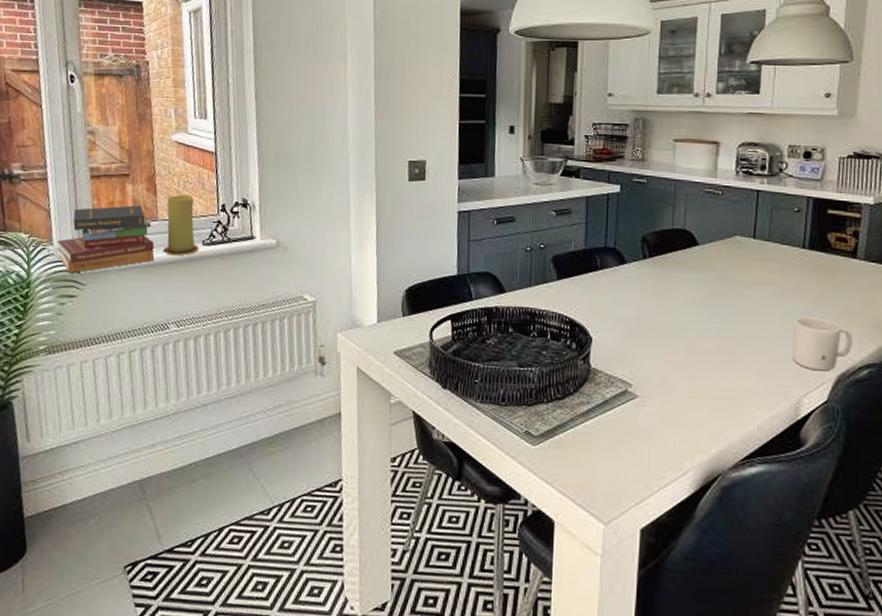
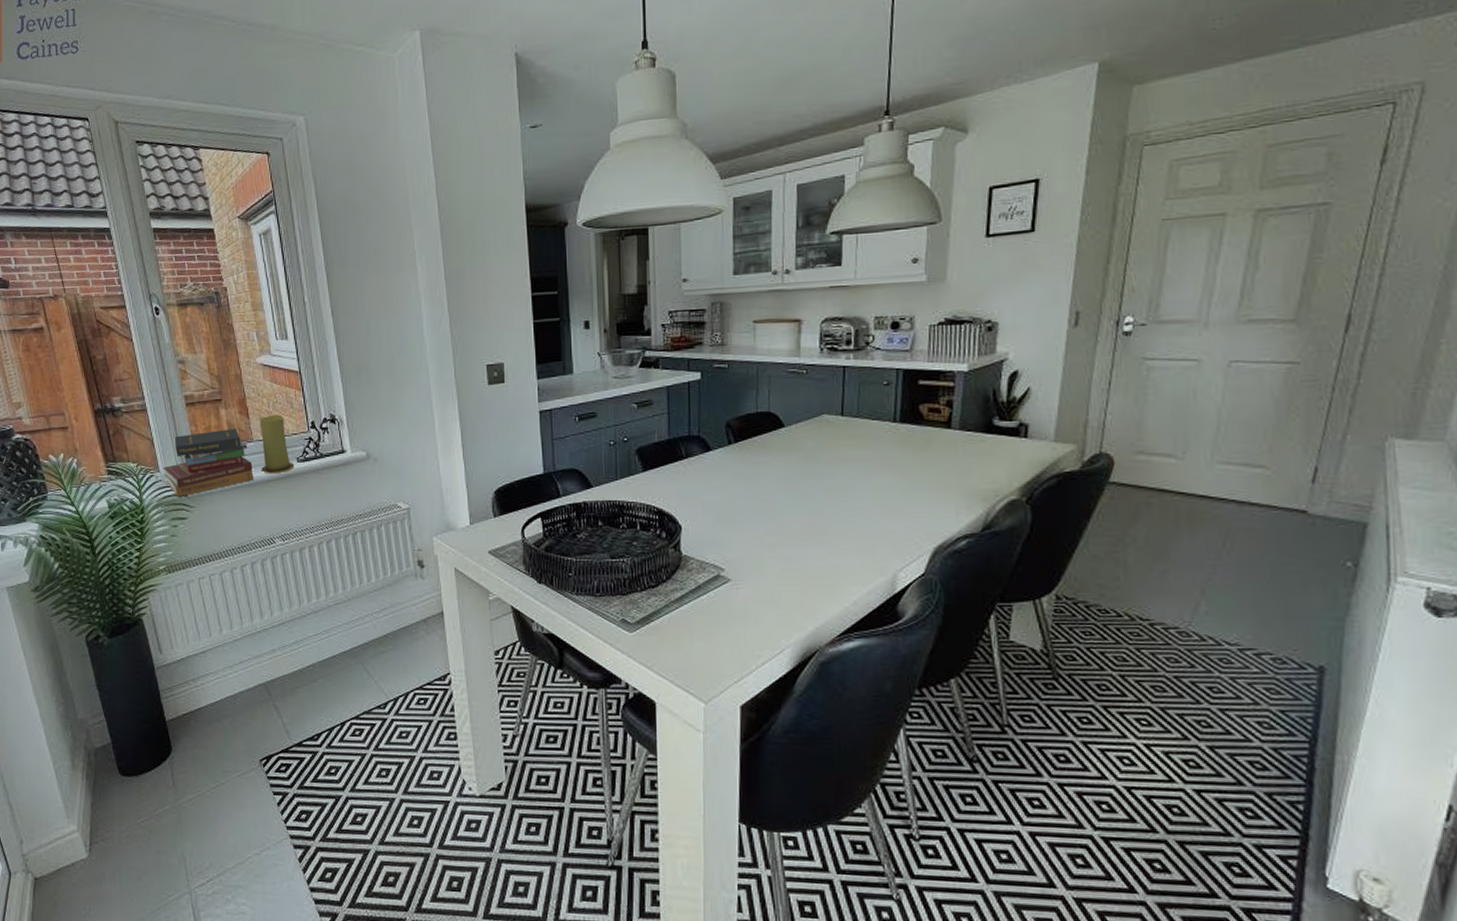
mug: present [792,315,852,372] -> none [885,489,949,544]

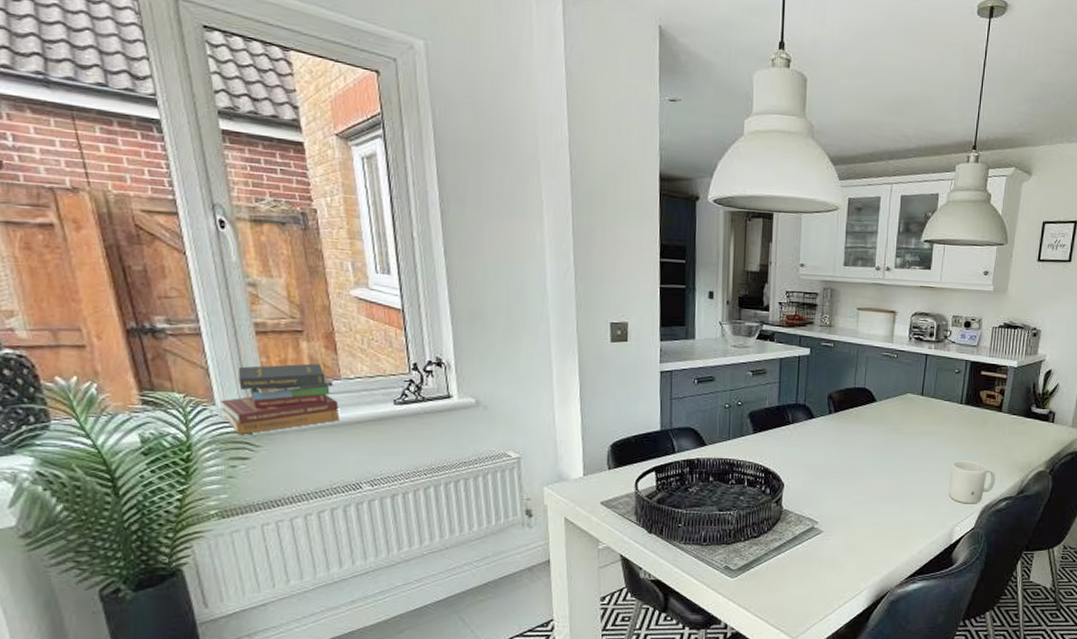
candle: present [259,414,295,474] -> none [349,352,391,416]
mug: none [885,489,949,544] -> present [948,459,995,504]

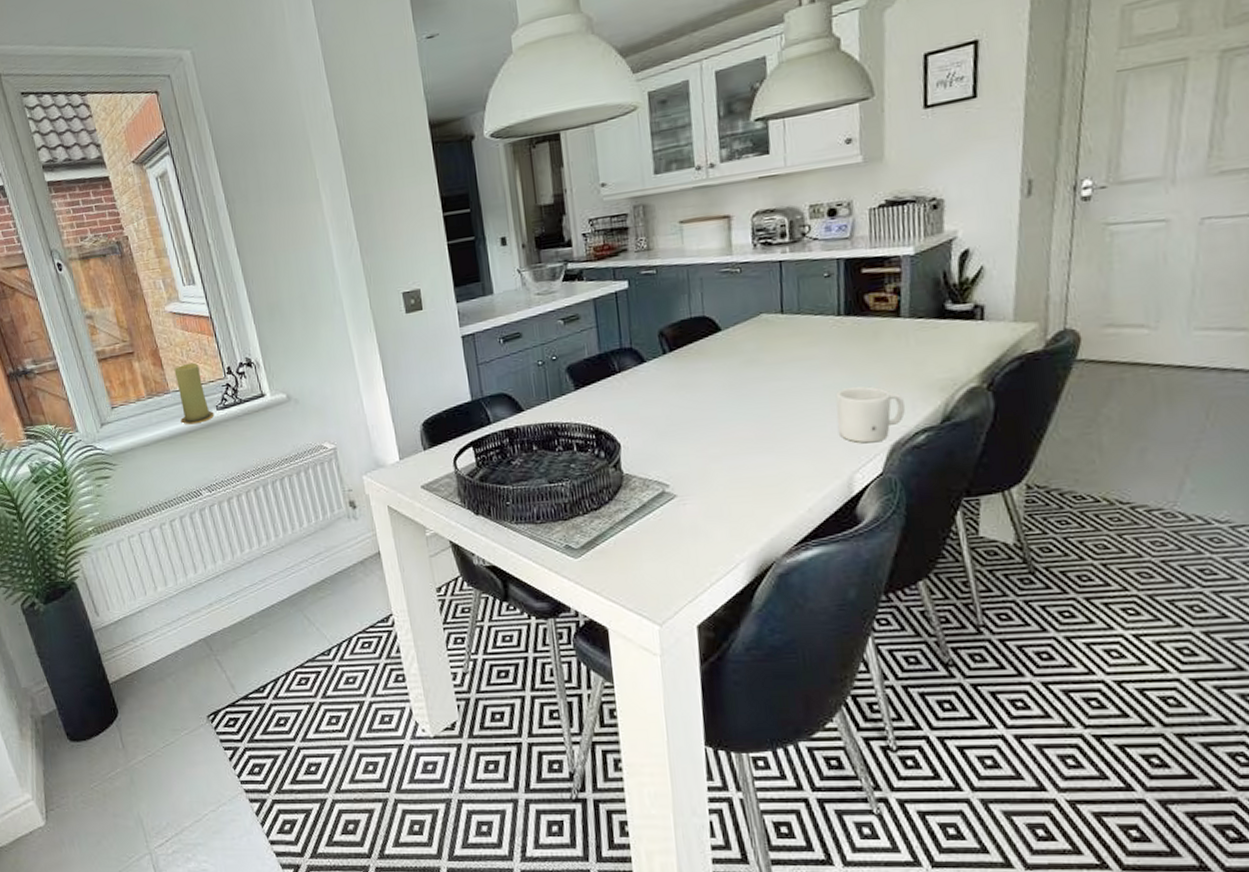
books: present [220,363,340,435] -> none [81,381,175,457]
candle: none [349,352,391,416] -> present [174,362,215,425]

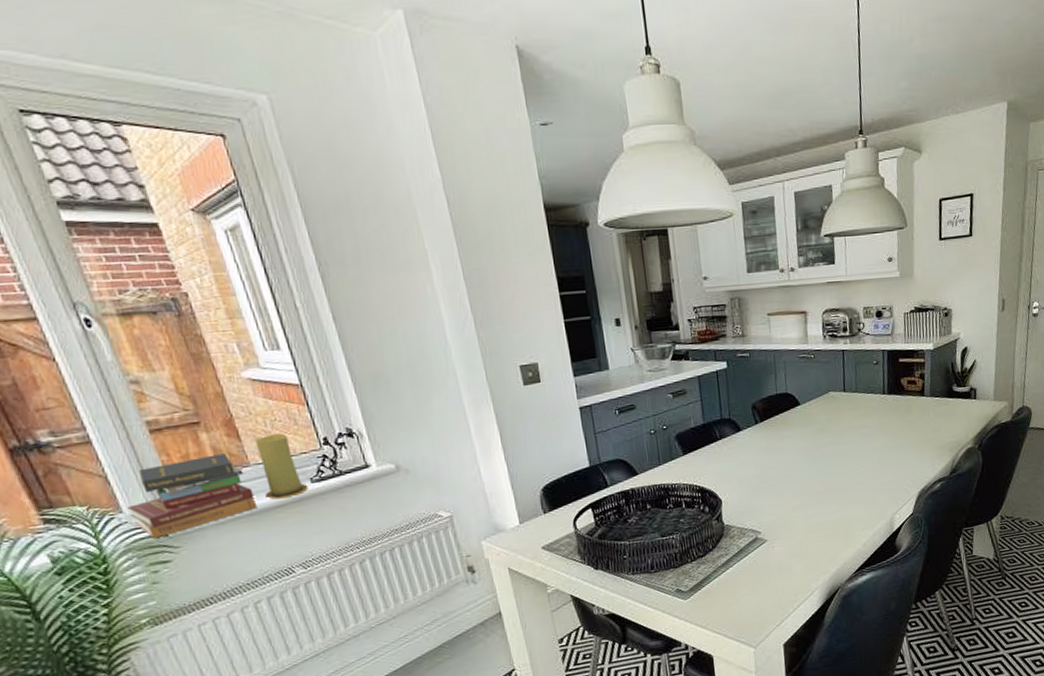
books: none [81,381,175,457] -> present [127,453,258,539]
mug: present [835,386,905,444] -> none [882,448,927,492]

